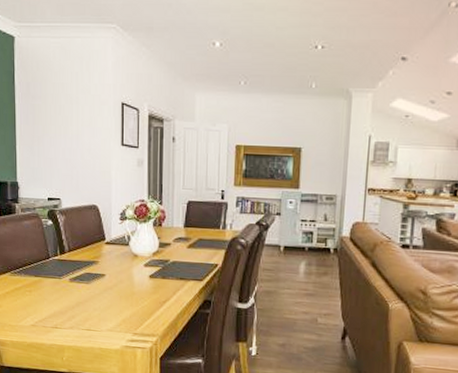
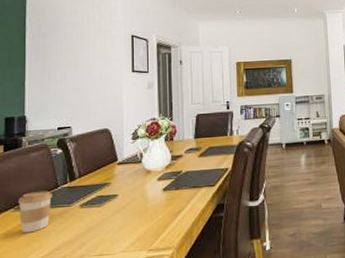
coffee cup: none [14,259,45,298] -> present [18,190,53,233]

